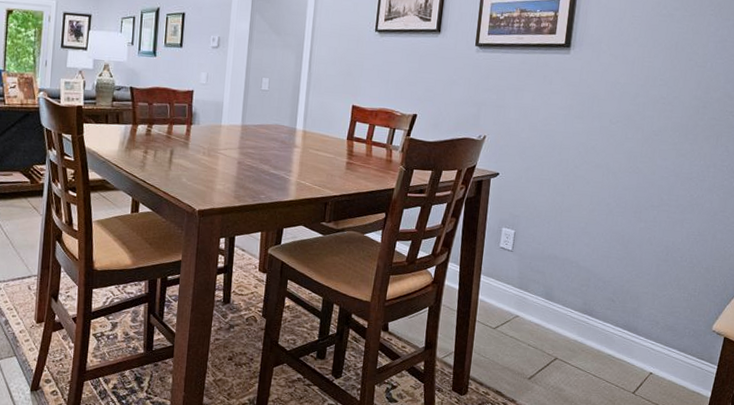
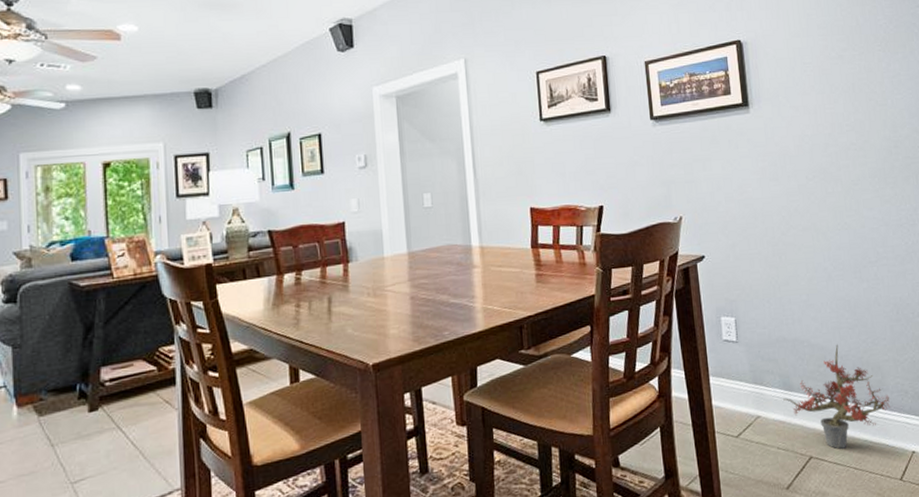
potted plant: none [542,270,640,357] -> present [783,344,890,449]

